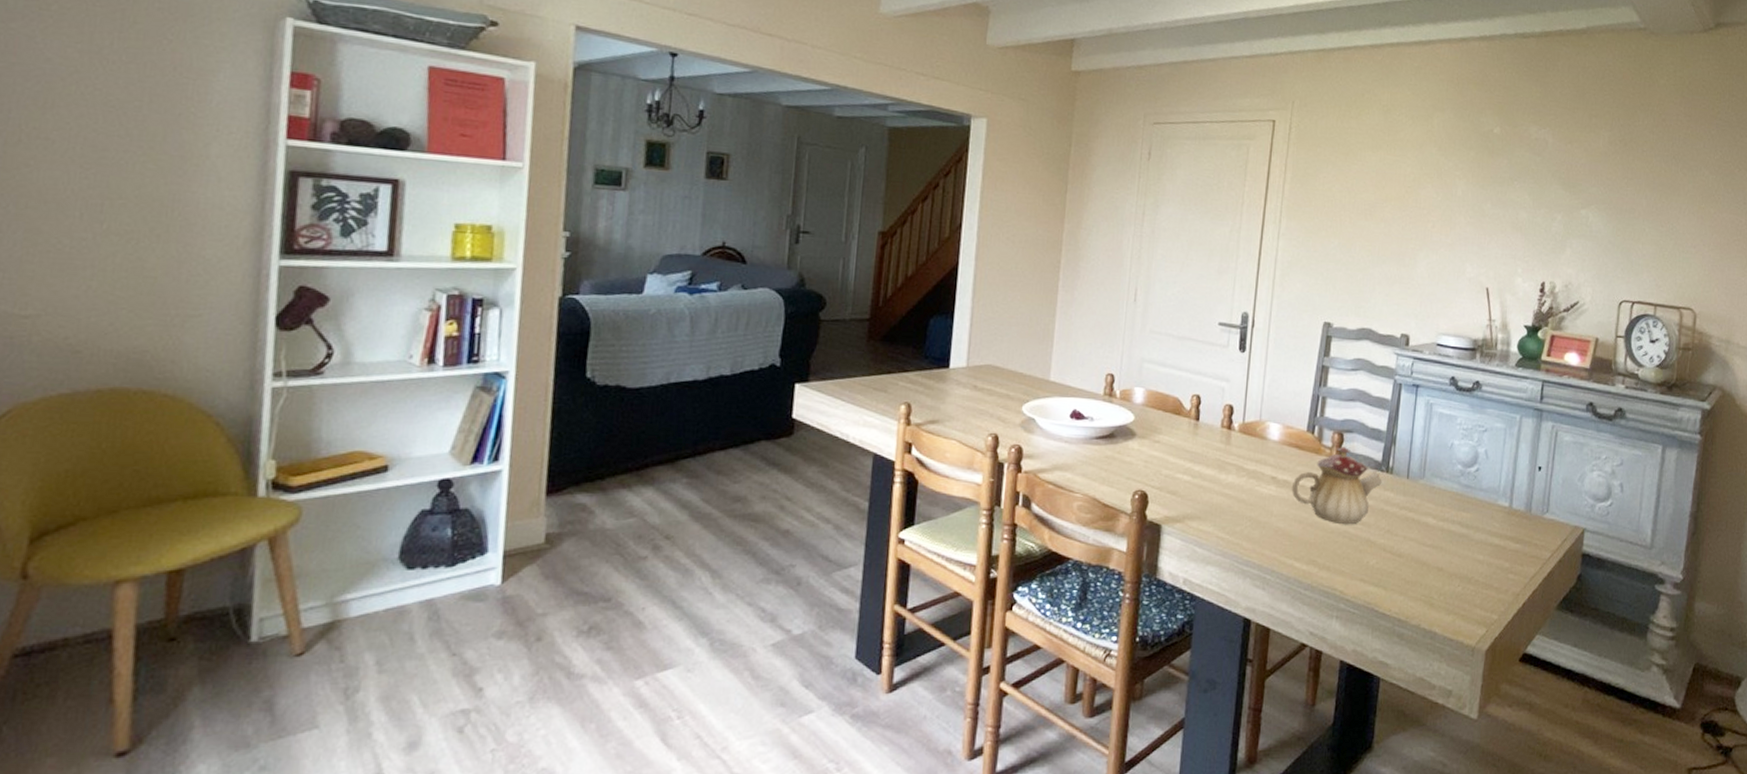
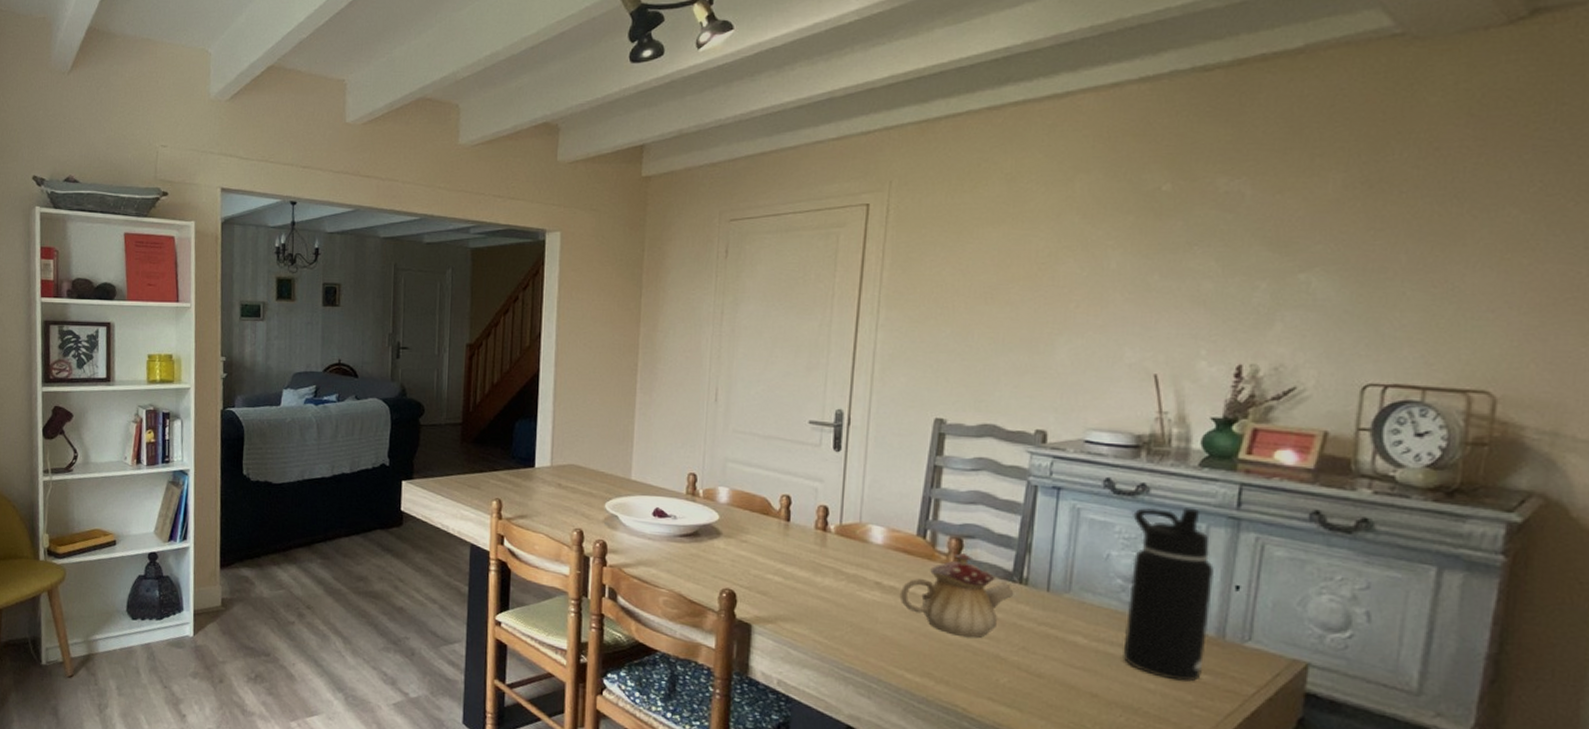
water bottle: none [1461,401,1525,551] -> present [1123,507,1215,682]

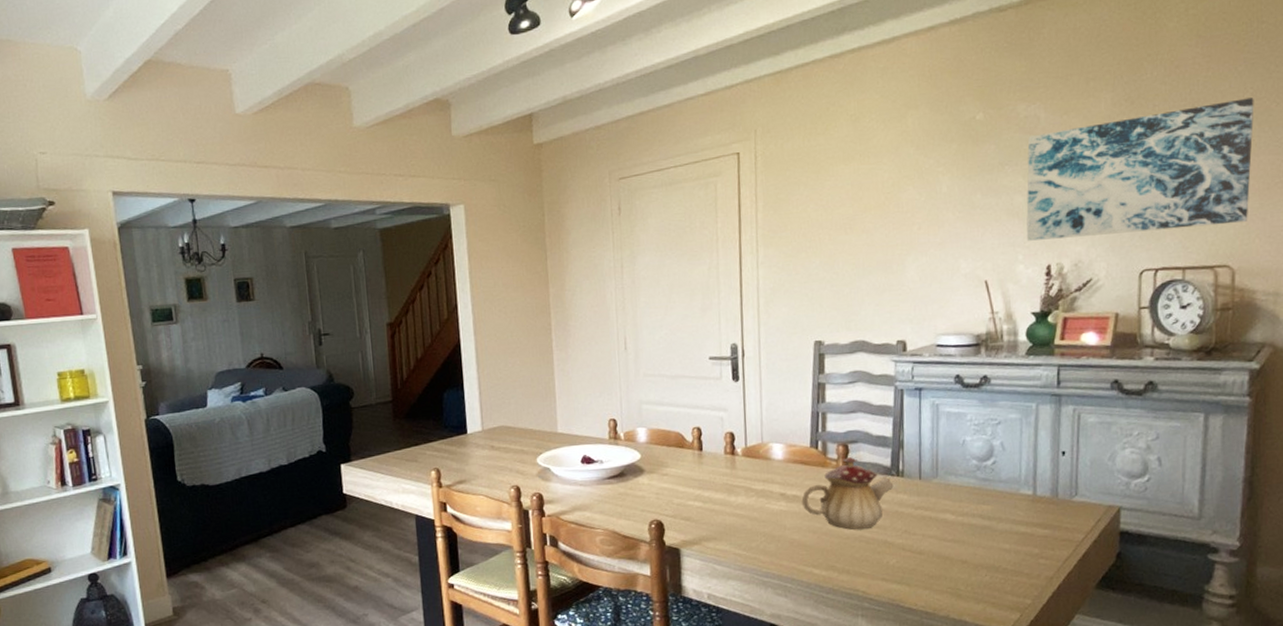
water bottle: present [1123,507,1215,682] -> none [980,391,1046,538]
wall art: none [1213,193,1543,342] -> present [1026,98,1254,241]

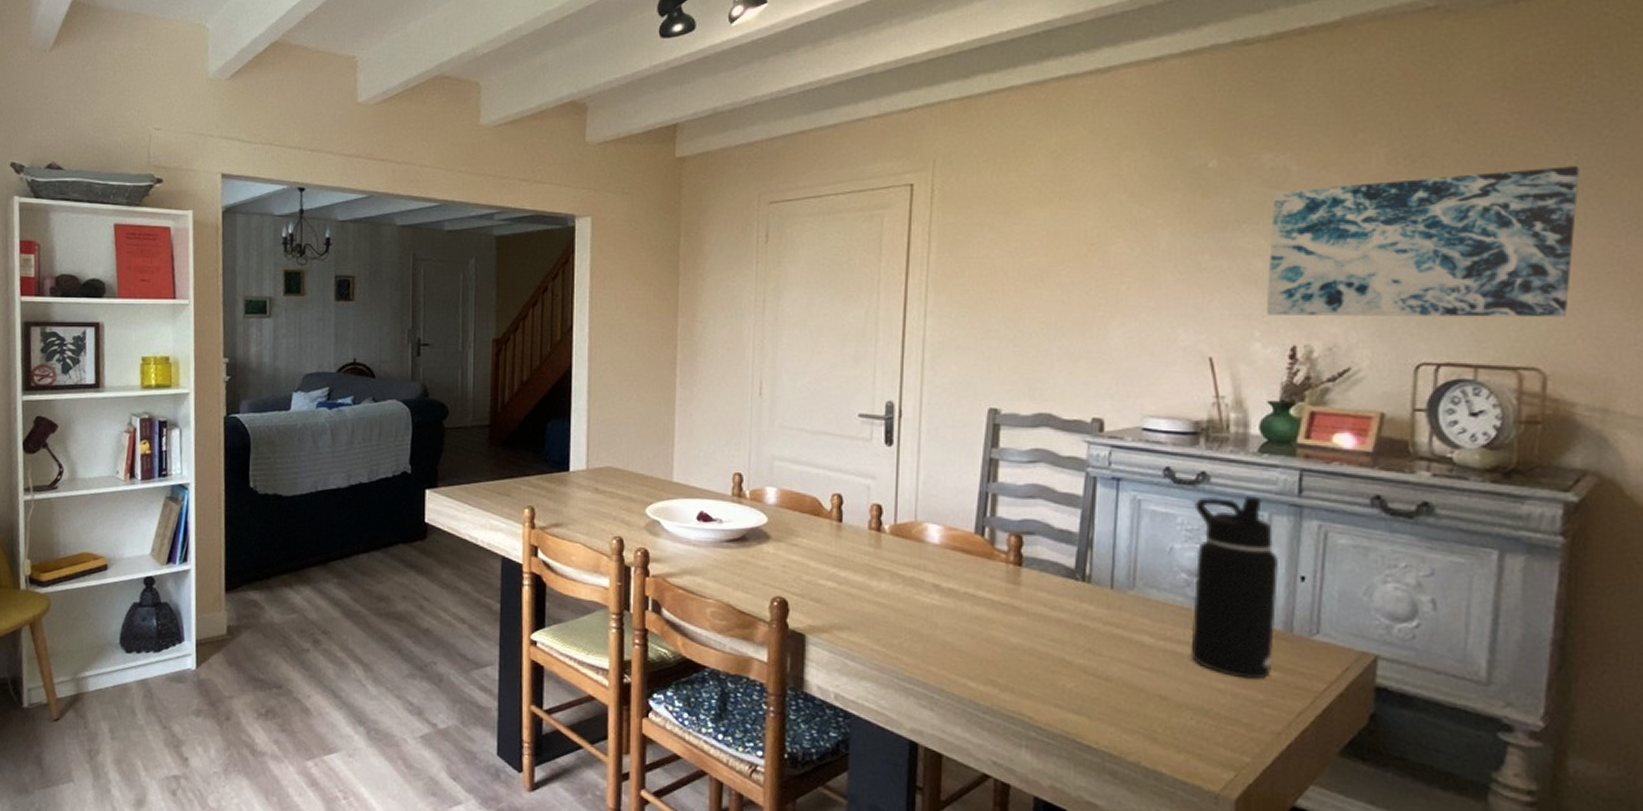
teapot: present [801,457,894,530] -> none [959,551,1077,641]
water bottle: none [980,391,1046,538] -> present [1191,496,1280,680]

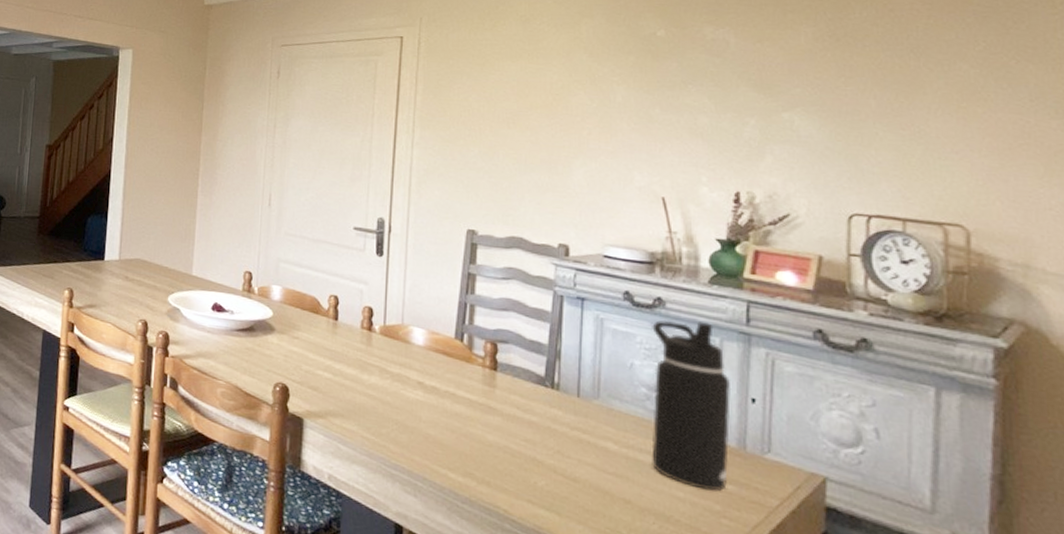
wall art: present [1266,166,1580,318] -> none [711,51,988,182]

